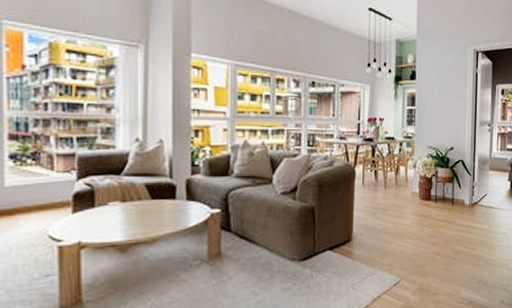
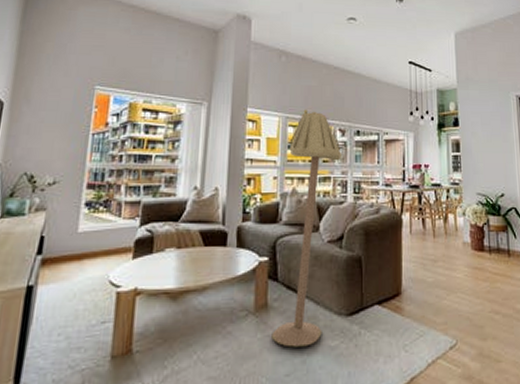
floor lamp: none [226,57,296,291] -> present [271,109,341,347]

